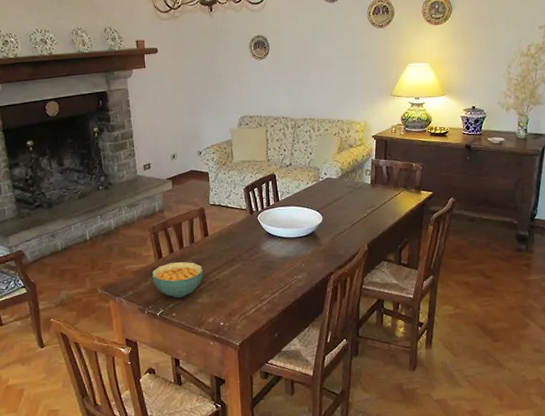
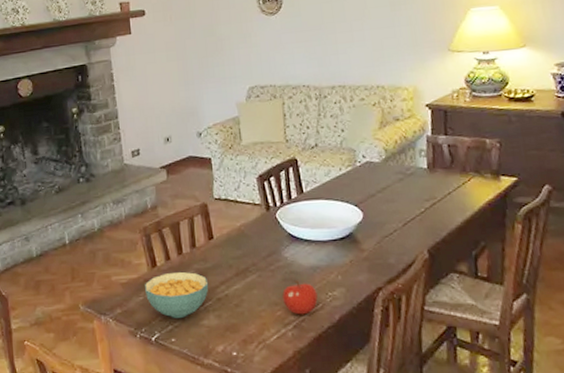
fruit: none [260,267,286,294] -> present [282,280,318,315]

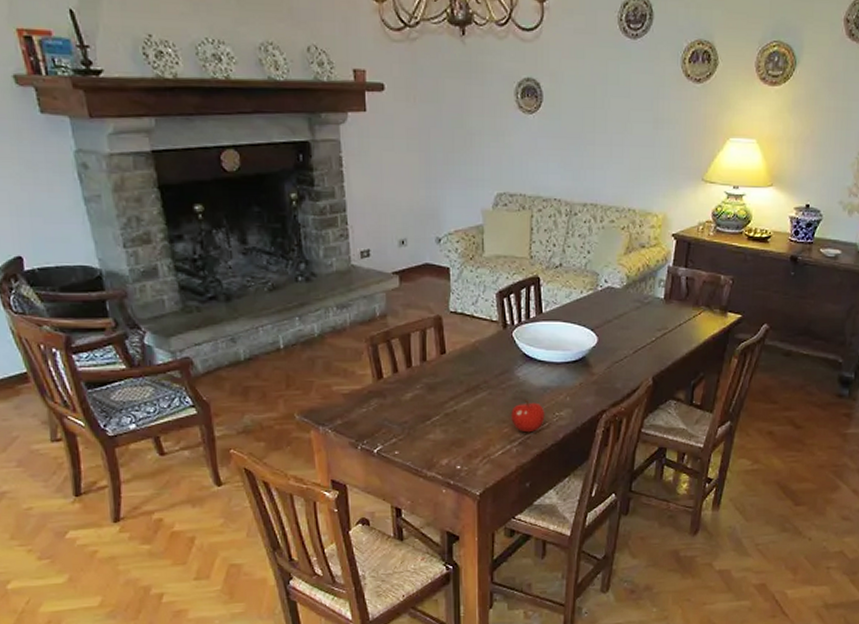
cereal bowl: present [145,271,209,318] -> none [369,385,437,431]

